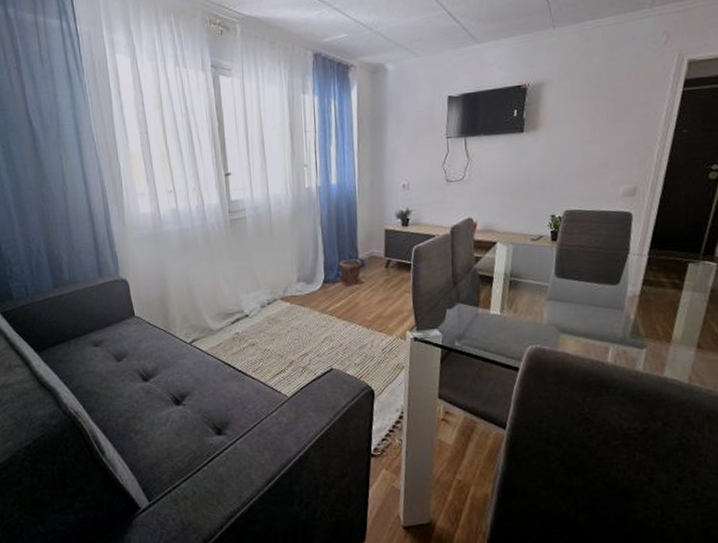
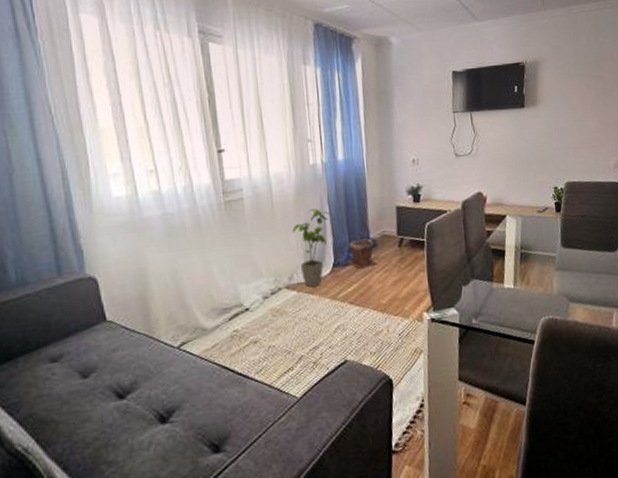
house plant: none [287,229,327,300] -> present [292,209,335,287]

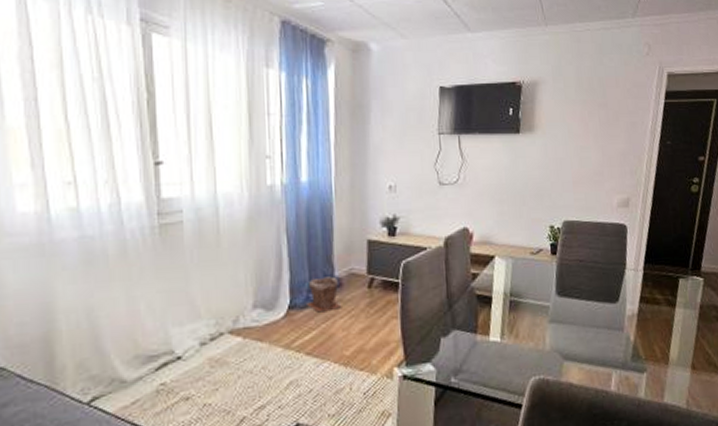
house plant: present [292,209,335,287] -> none [241,238,294,333]

